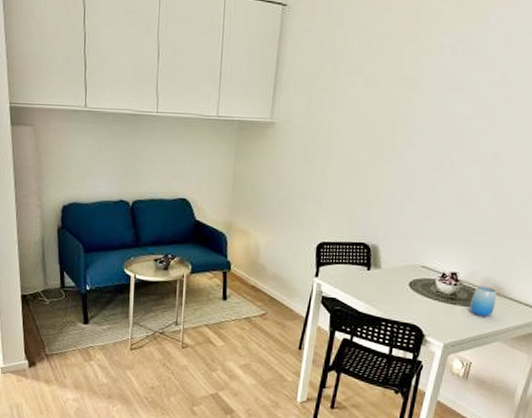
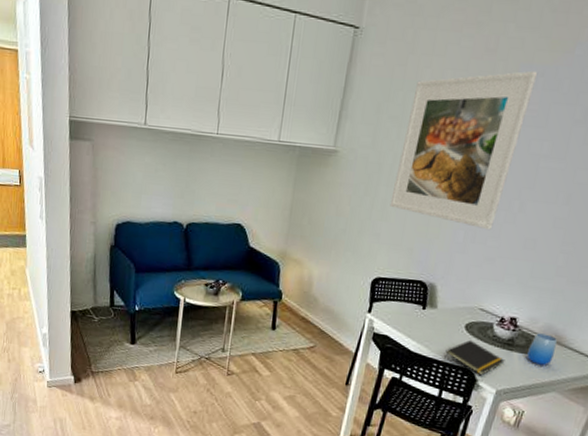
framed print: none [328,38,458,189] -> present [389,70,538,229]
notepad: none [392,296,450,330] -> present [444,339,505,375]

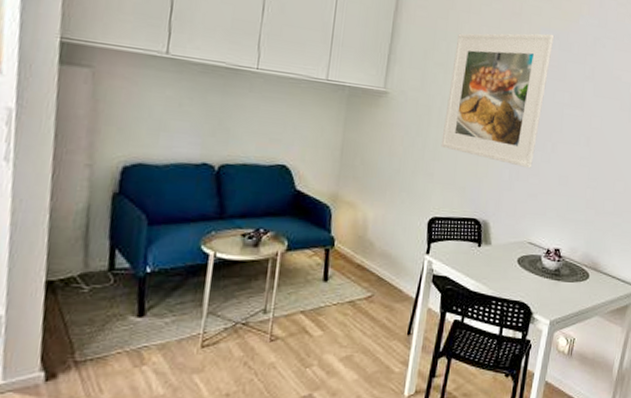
notepad: present [444,339,505,375] -> none [502,273,554,307]
cup: present [526,333,557,365] -> none [571,261,594,291]

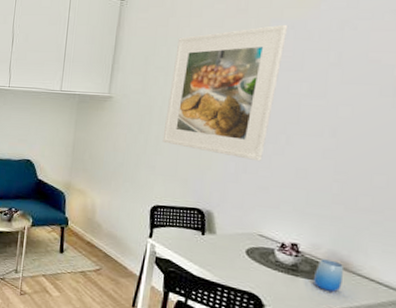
cup: none [571,261,594,291] -> present [312,259,343,292]

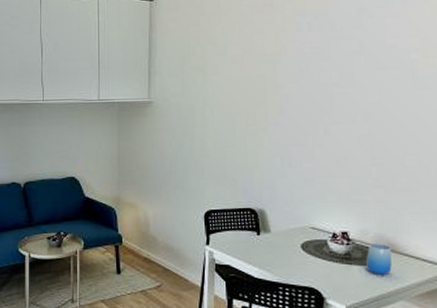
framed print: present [162,24,289,161] -> none [207,16,312,153]

